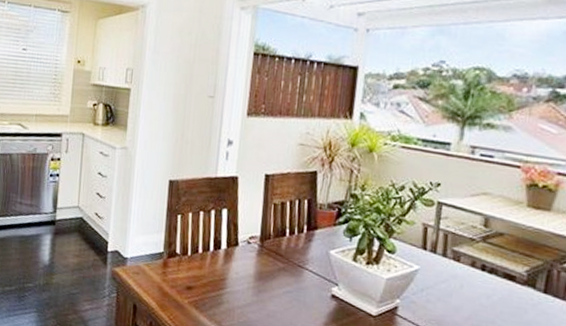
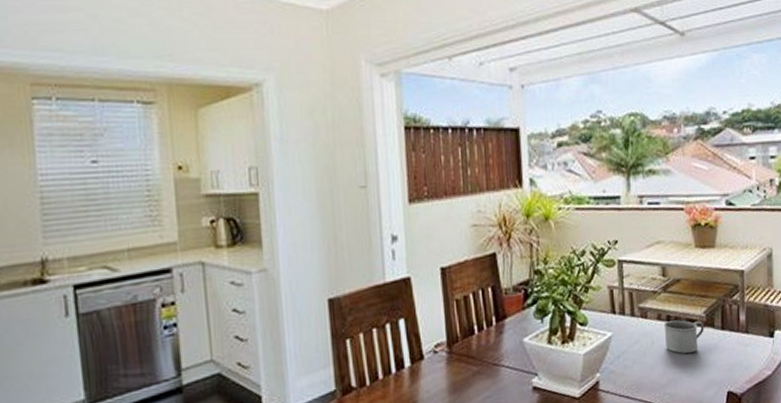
mug: none [475,270,523,307] -> present [663,320,704,354]

